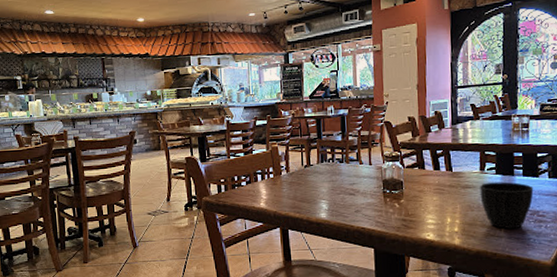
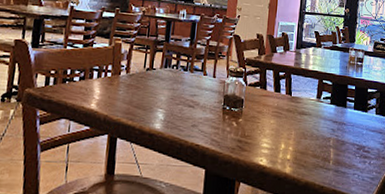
cup: present [480,182,534,229] -> none [314,111,362,163]

